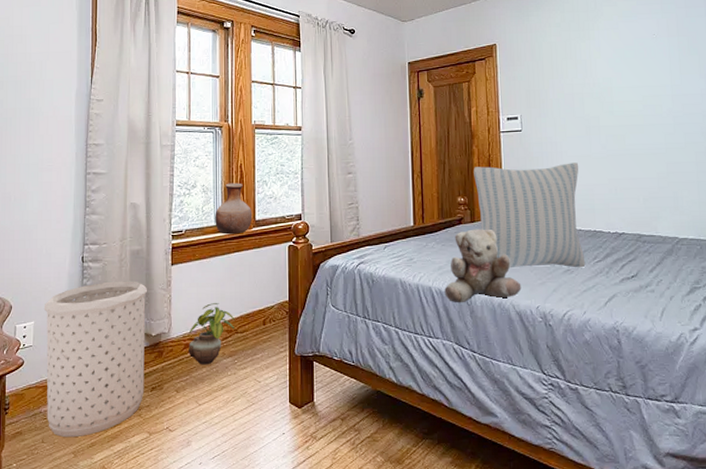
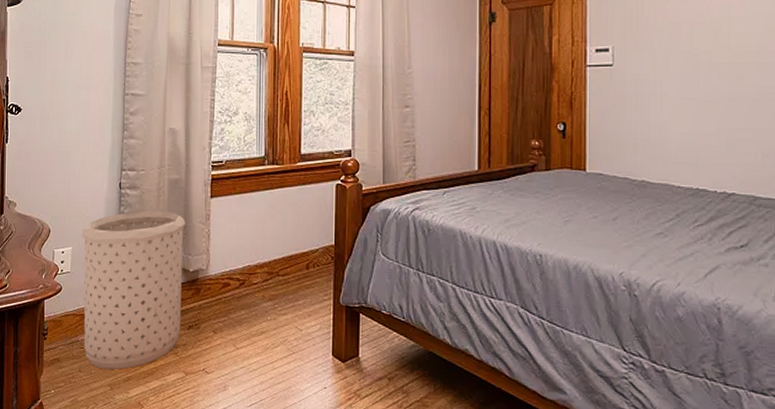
potted plant: present [188,303,235,365] -> none [227,241,276,307]
vase: present [215,183,253,235] -> none [257,111,298,169]
teddy bear: present [444,229,522,303] -> none [511,178,603,263]
pillow: present [474,162,586,269] -> none [552,106,683,232]

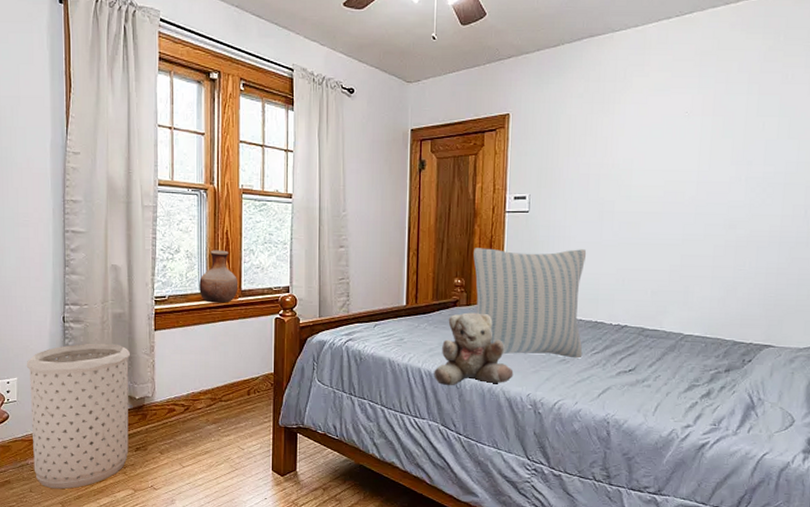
vase: none [257,111,298,169] -> present [199,250,239,303]
teddy bear: none [511,178,603,263] -> present [434,312,514,386]
pillow: none [552,106,683,232] -> present [473,248,587,359]

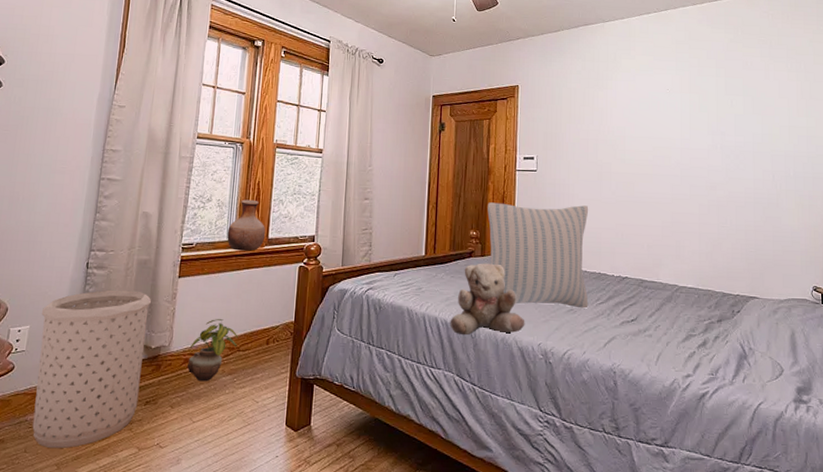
potted plant: none [172,371,219,430] -> present [187,319,238,382]

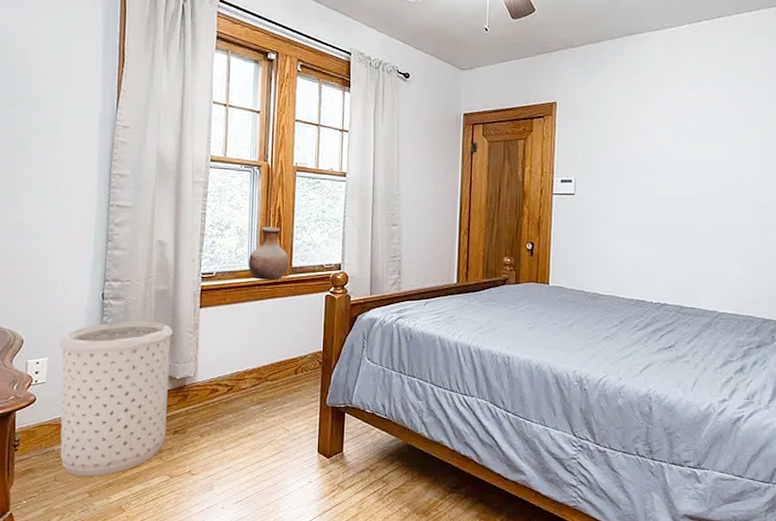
potted plant: present [187,319,238,382] -> none [215,349,265,411]
teddy bear: present [450,263,525,336] -> none [483,290,560,364]
pillow: present [487,202,589,309] -> none [522,228,629,336]

